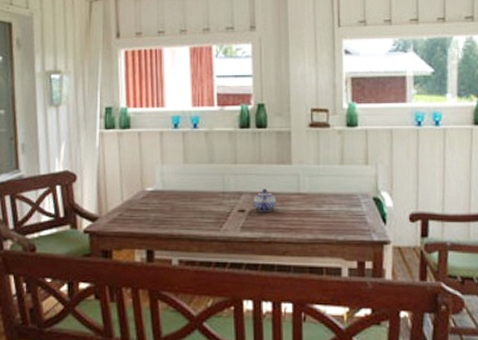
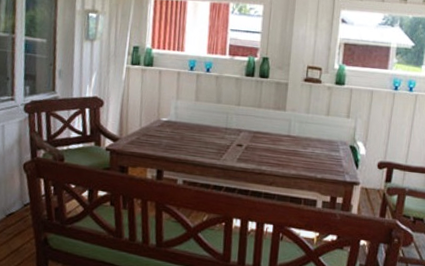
teapot: present [253,188,277,211] -> none [250,129,270,148]

